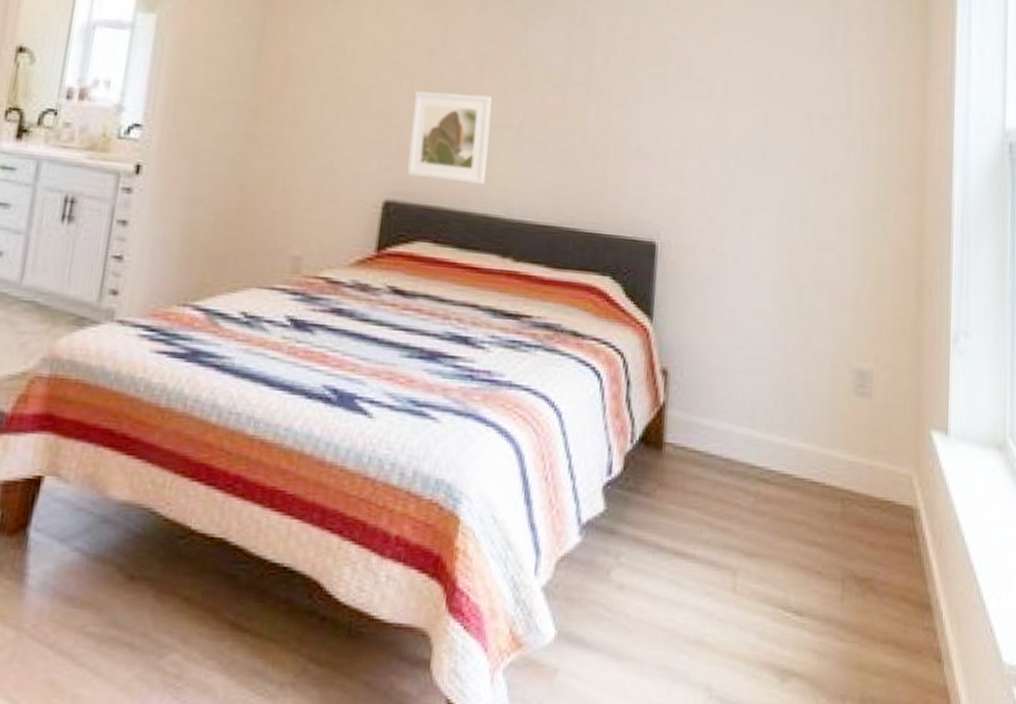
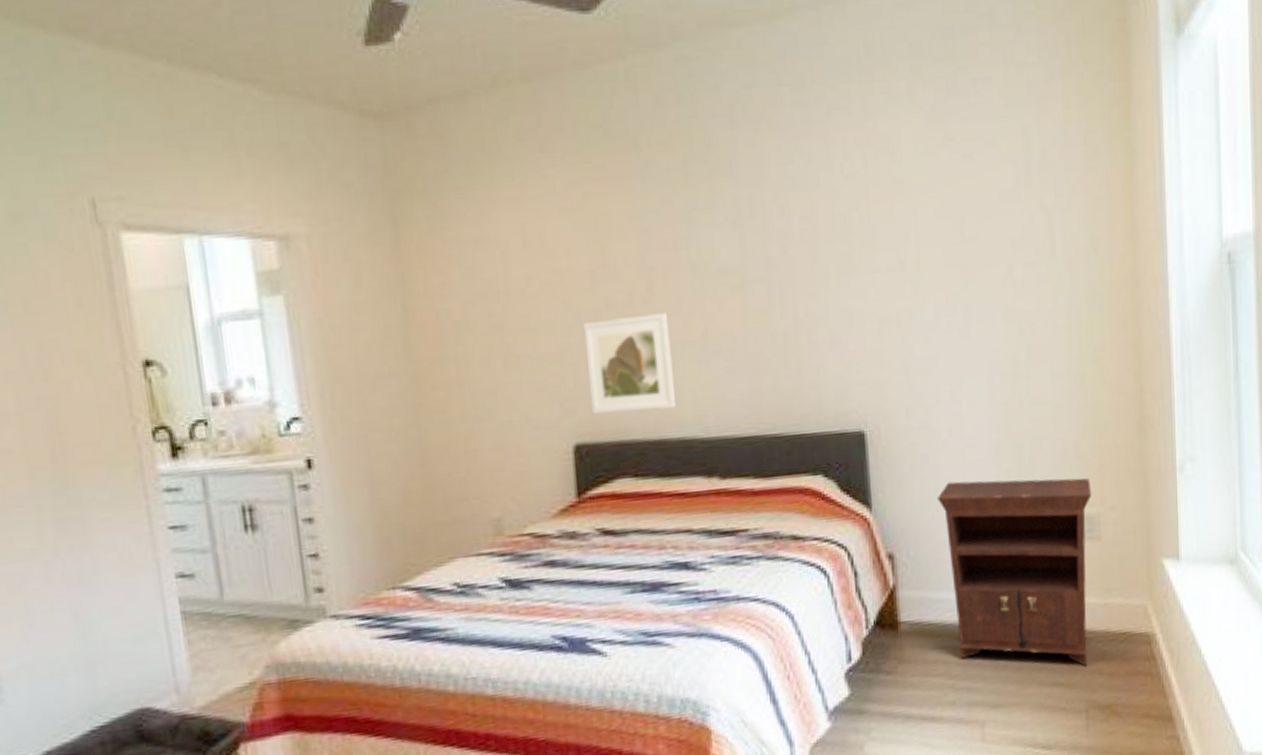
nightstand: none [717,308,867,531] -> present [938,478,1092,667]

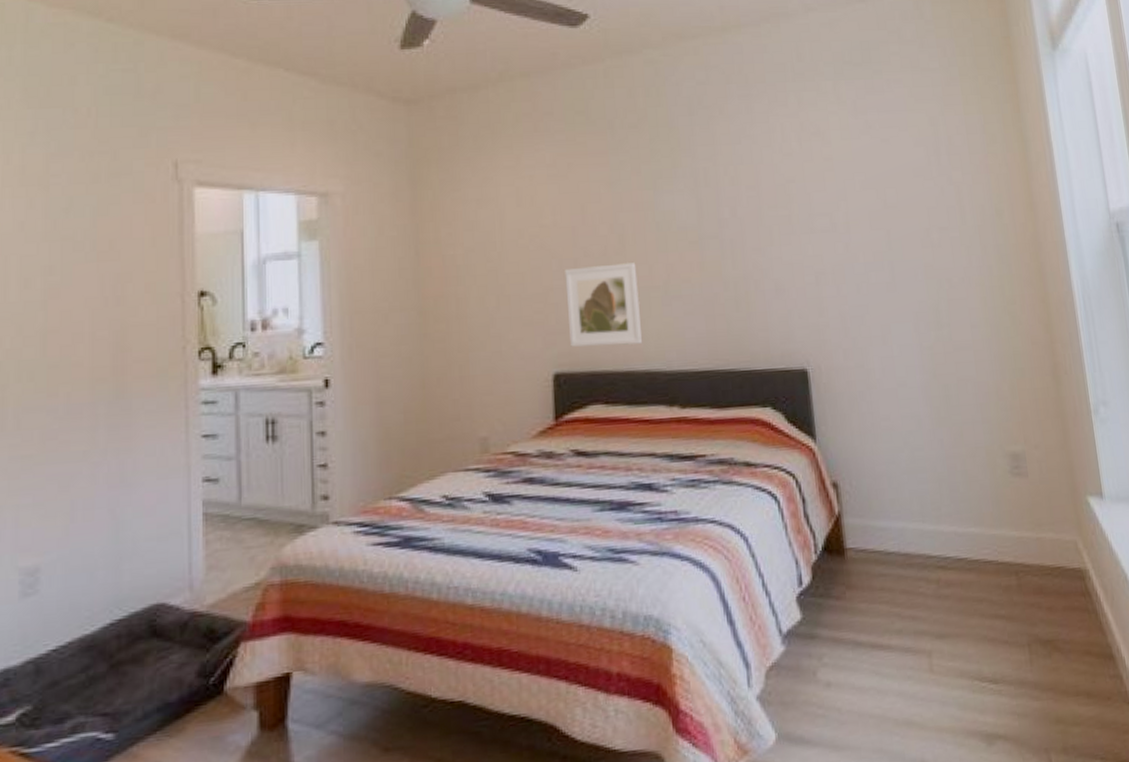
nightstand: present [938,478,1092,667] -> none [875,417,1026,600]

